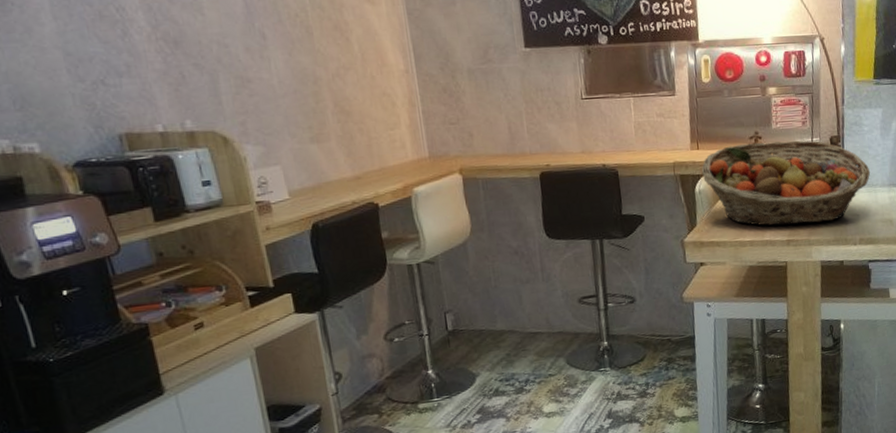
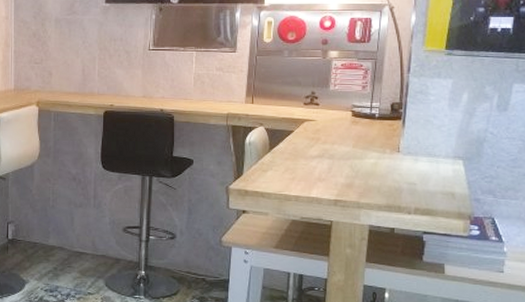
fruit basket: present [701,140,871,226] -> none [253,102,434,187]

